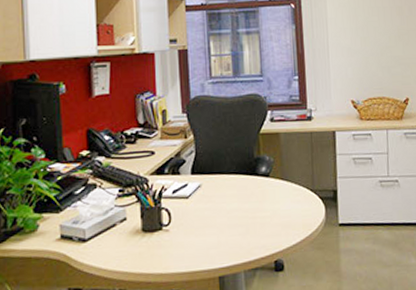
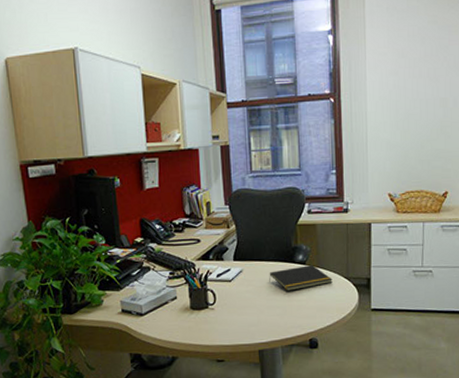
notepad: none [230,177,298,207] -> present [269,265,333,291]

